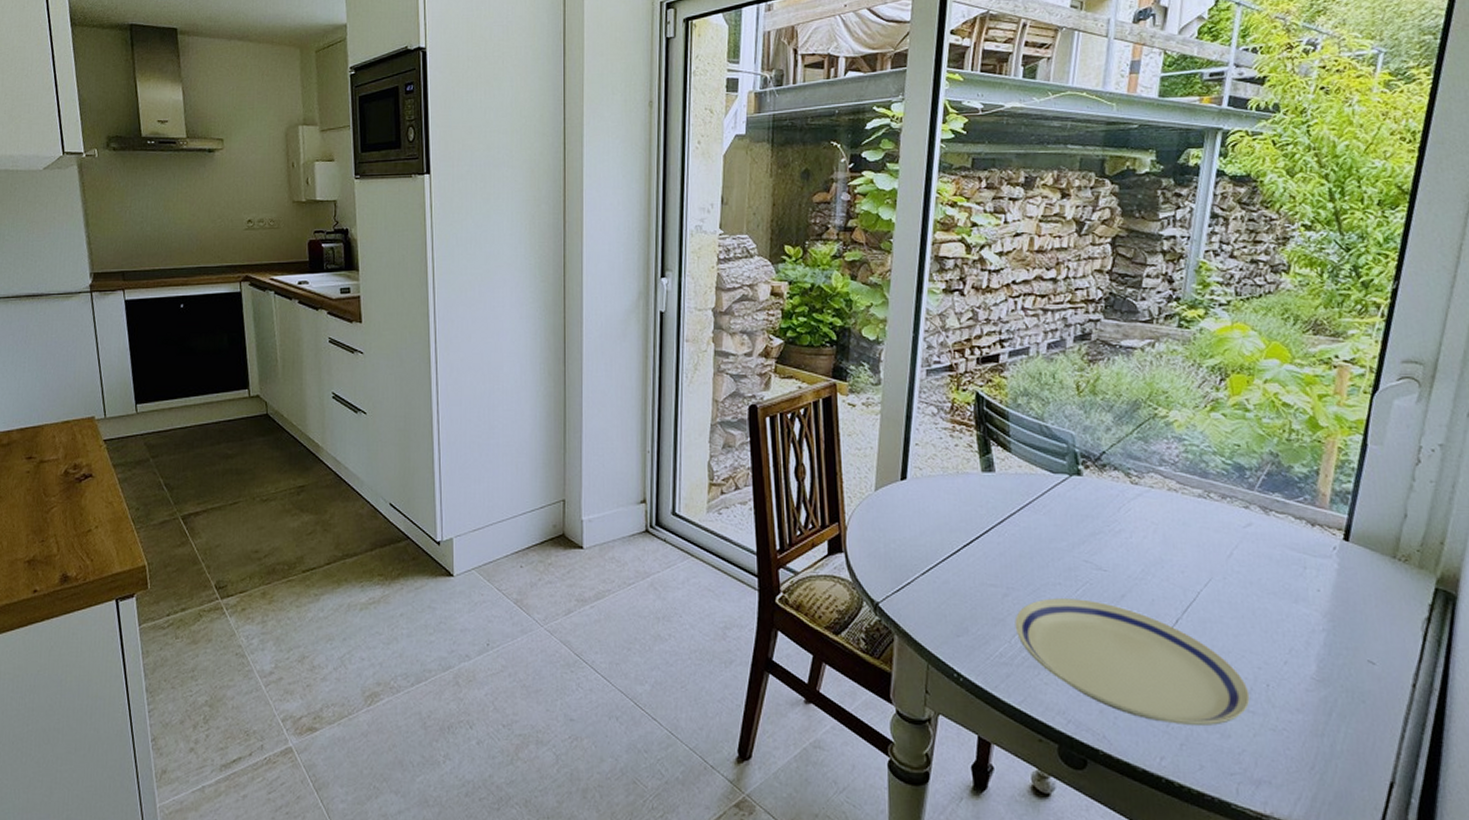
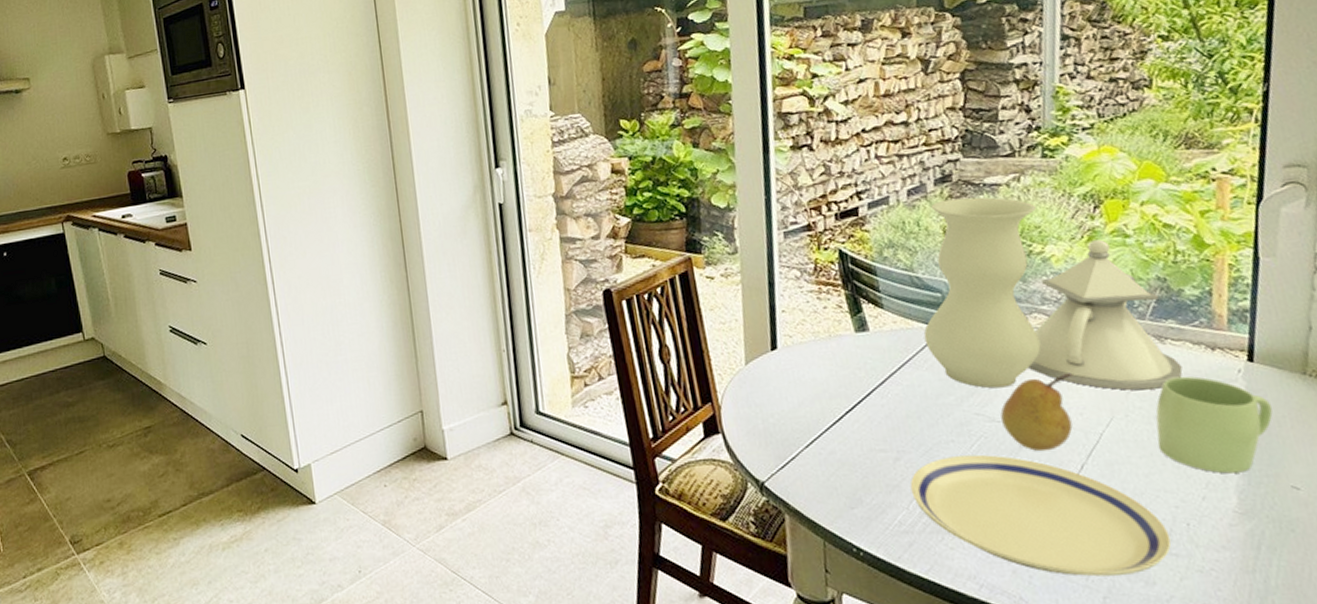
vase: none [1045,356,1166,539] -> present [923,197,1042,389]
fruit: none [1108,532,1180,603] -> present [1000,372,1073,452]
teapot: none [1139,411,1282,556] -> present [1028,239,1183,391]
mug: none [1250,547,1361,643] -> present [1155,376,1273,474]

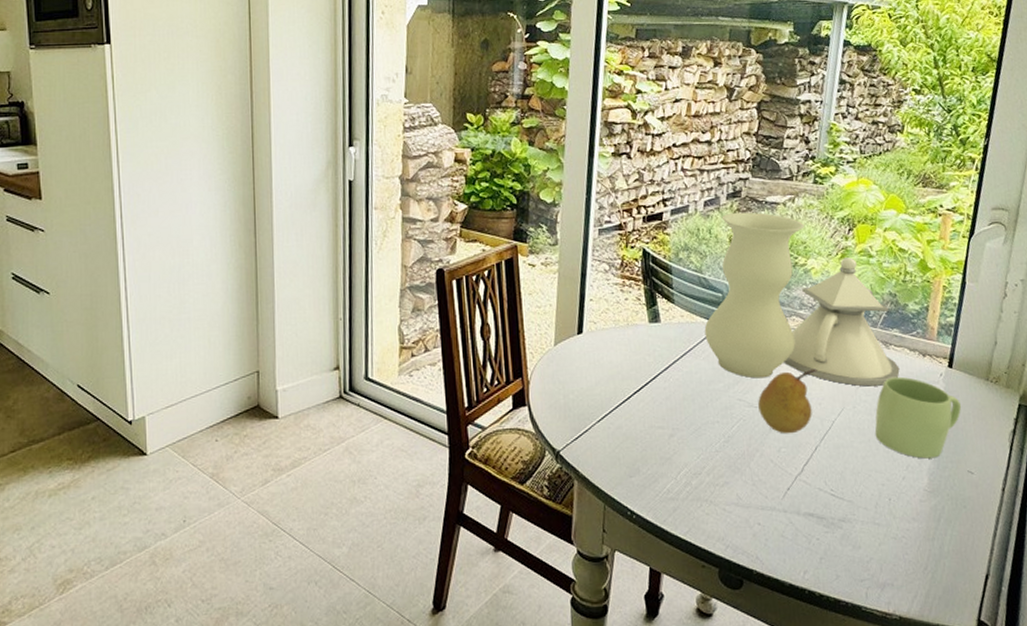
plate: present [910,454,1172,577] -> none [679,434,876,541]

